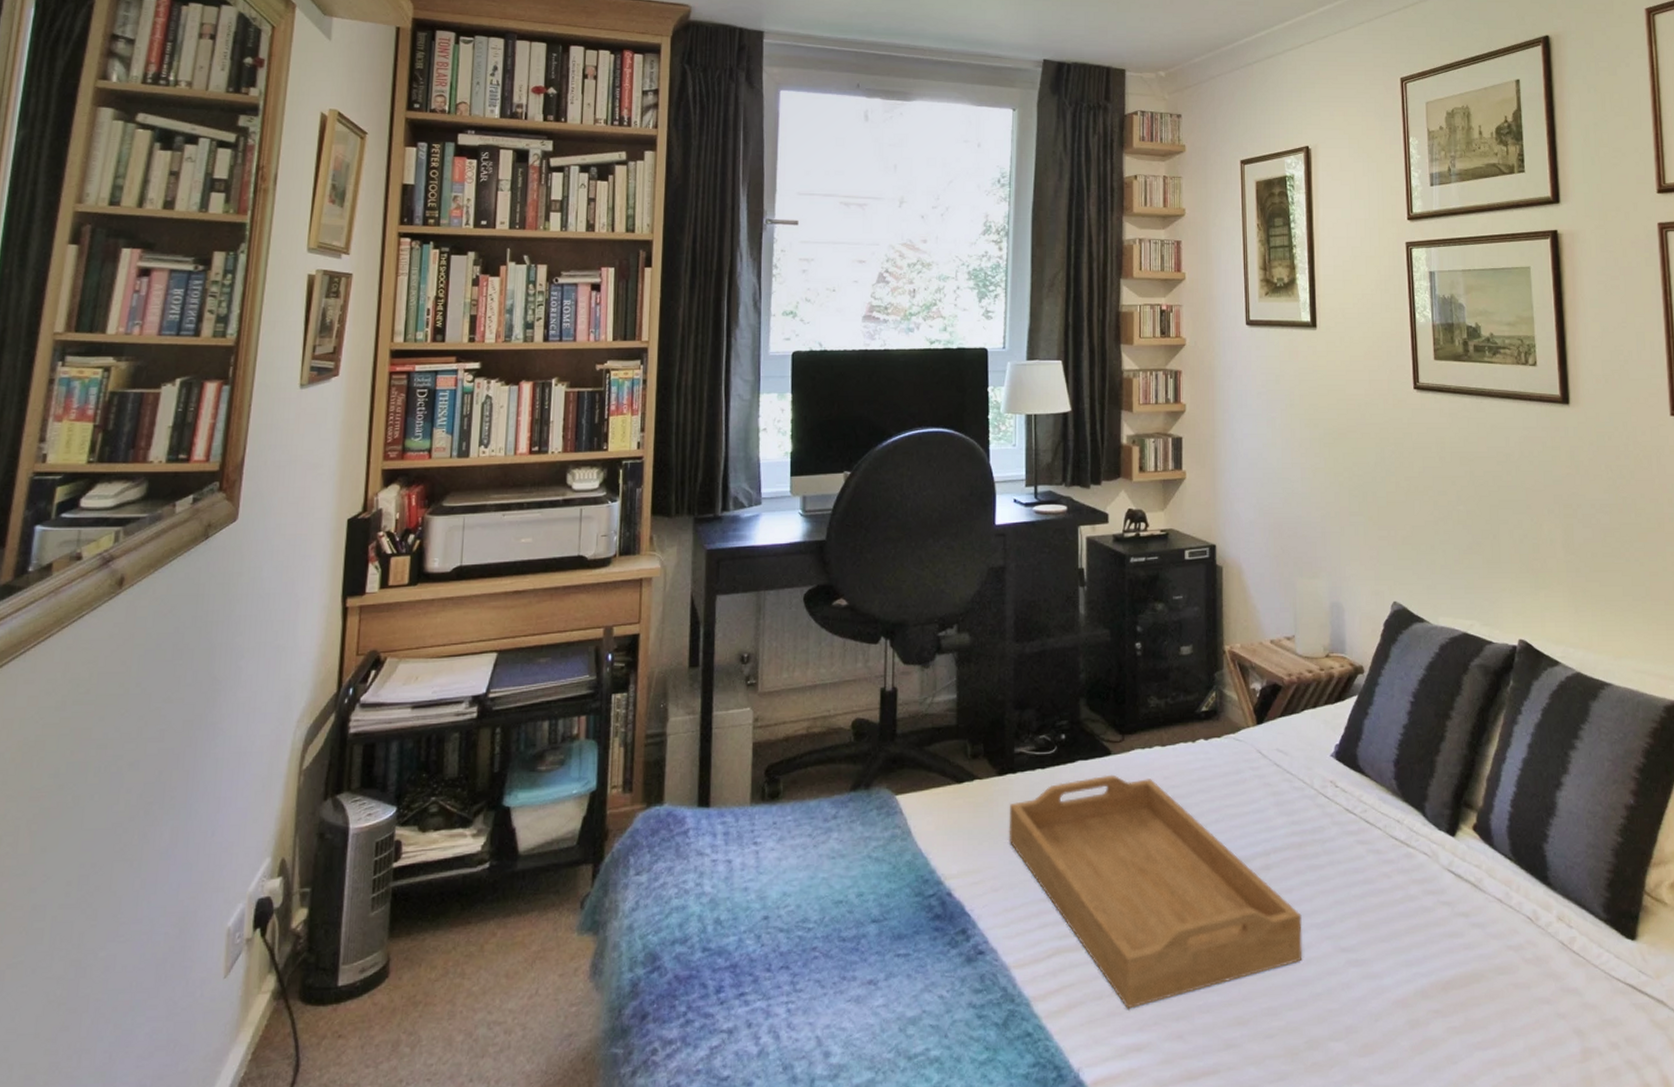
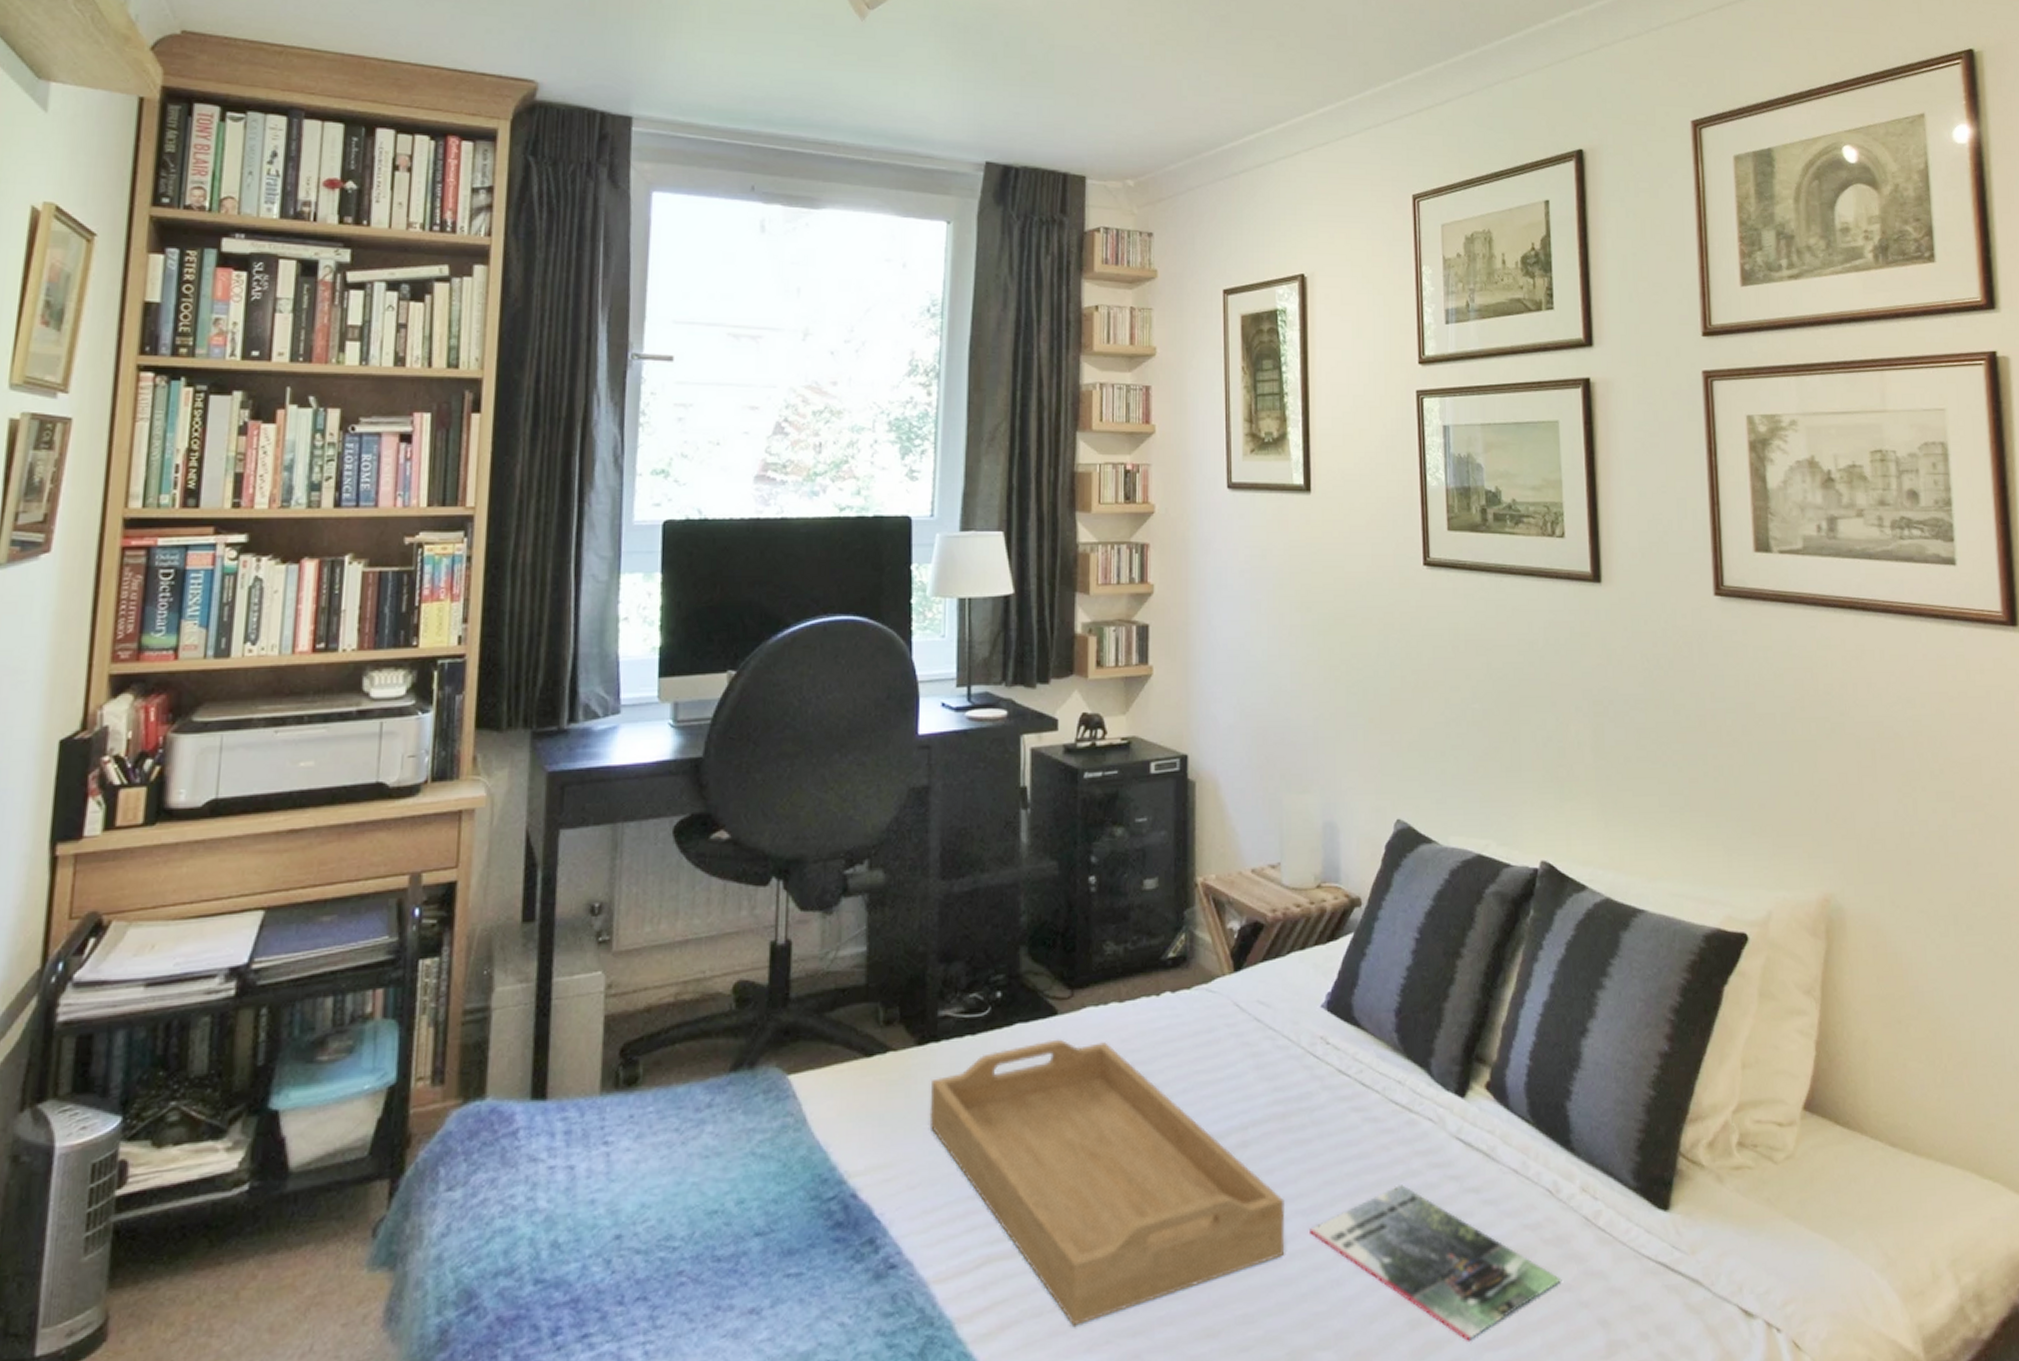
magazine: none [1323,907,1542,1042] -> present [1310,1185,1562,1343]

